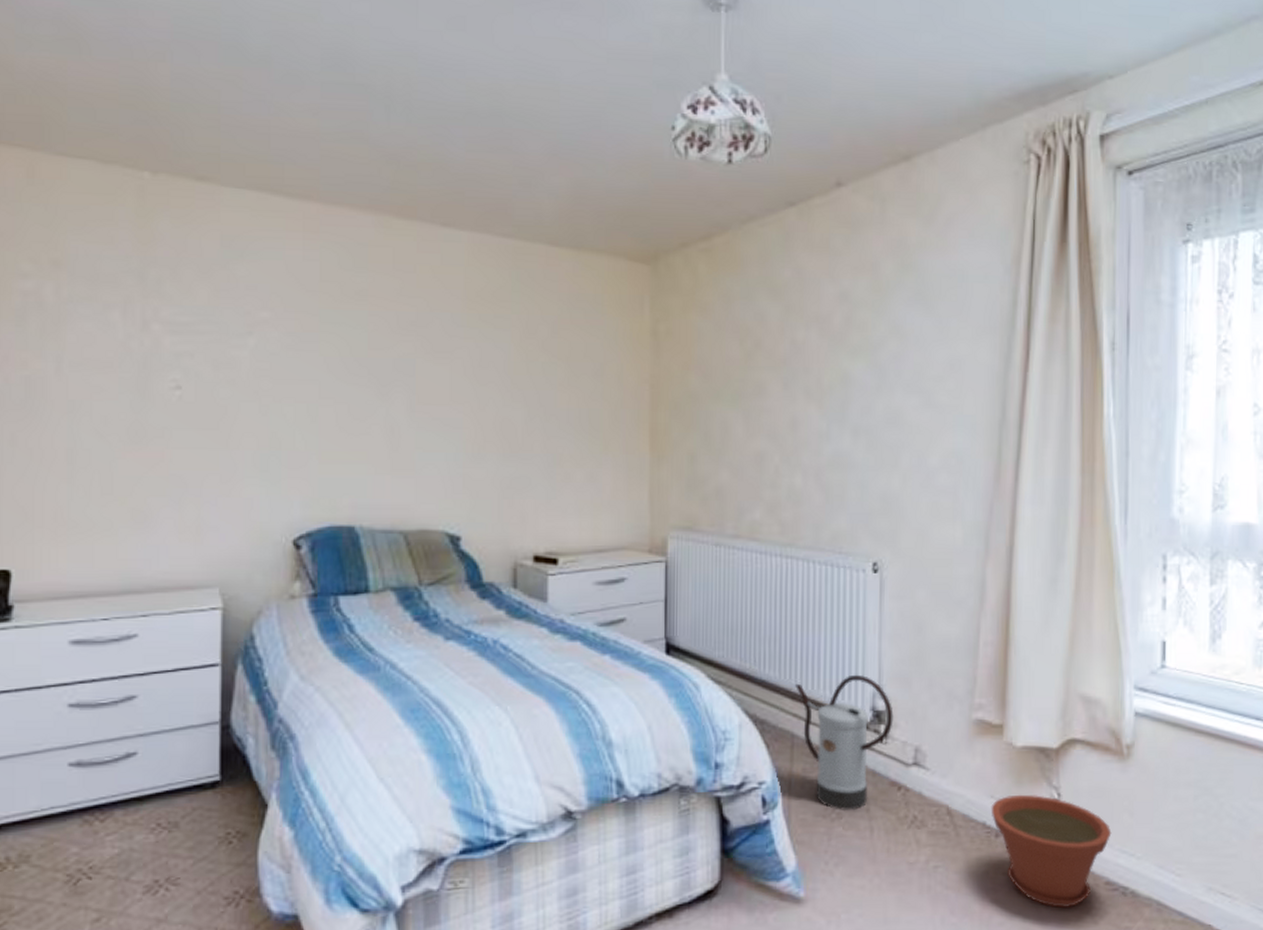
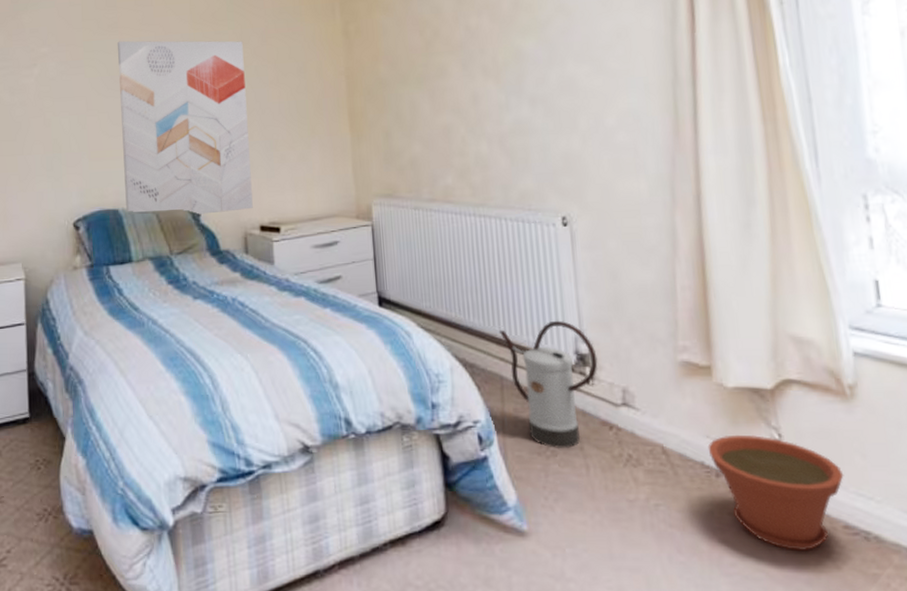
wall art: none [365,313,529,538] -> present [118,40,253,214]

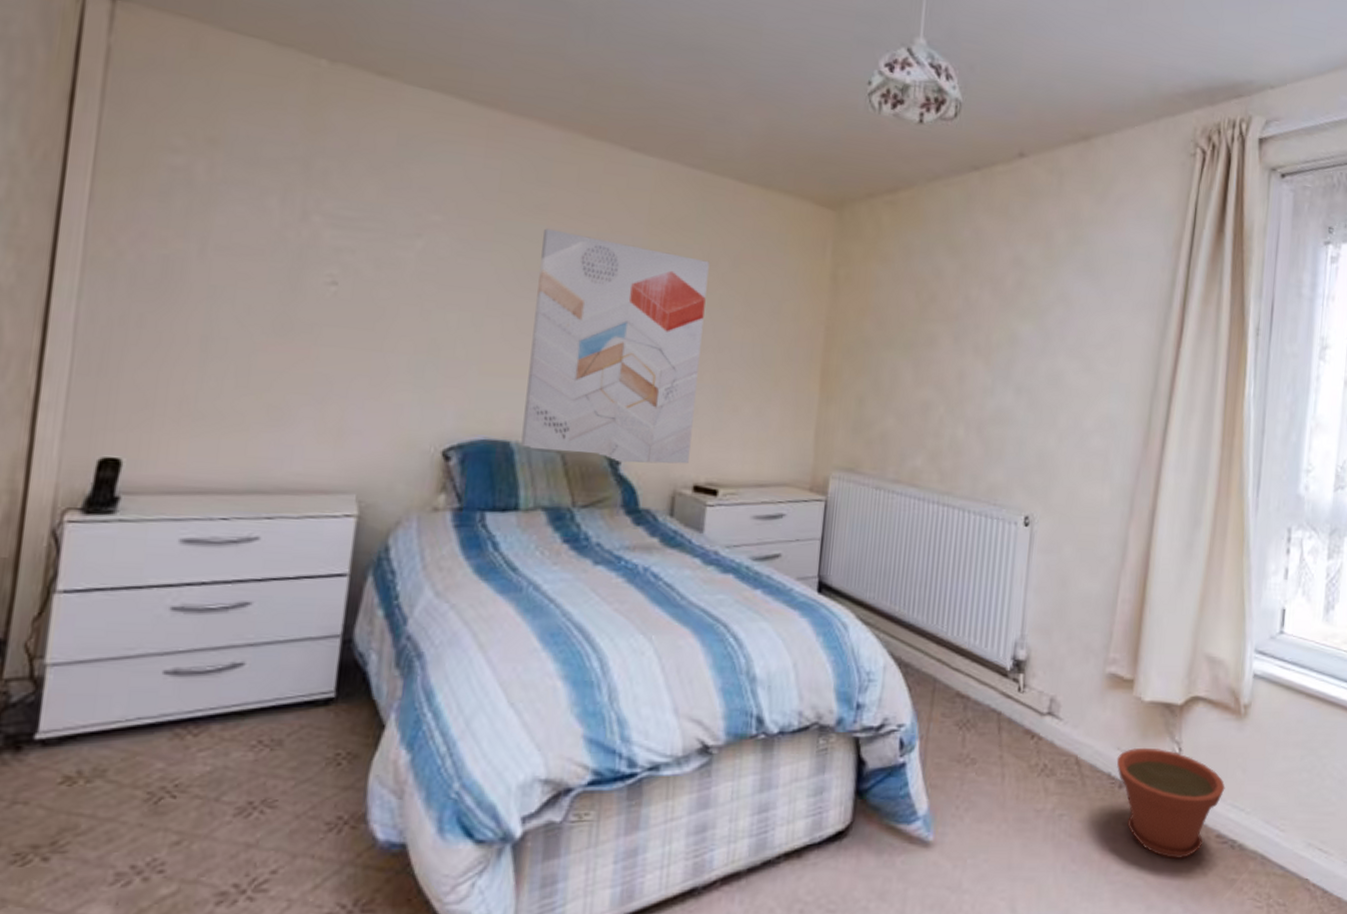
watering can: present [498,320,598,449] -> none [940,623,1033,757]

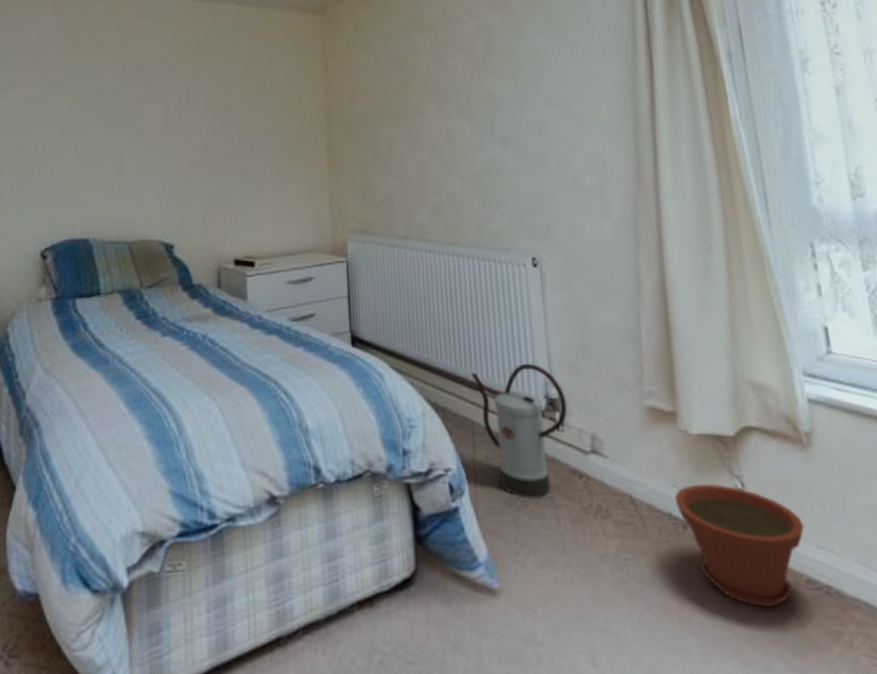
wall art: present [521,228,710,464] -> none [97,66,228,246]
watering can: none [940,623,1033,757] -> present [470,363,568,500]

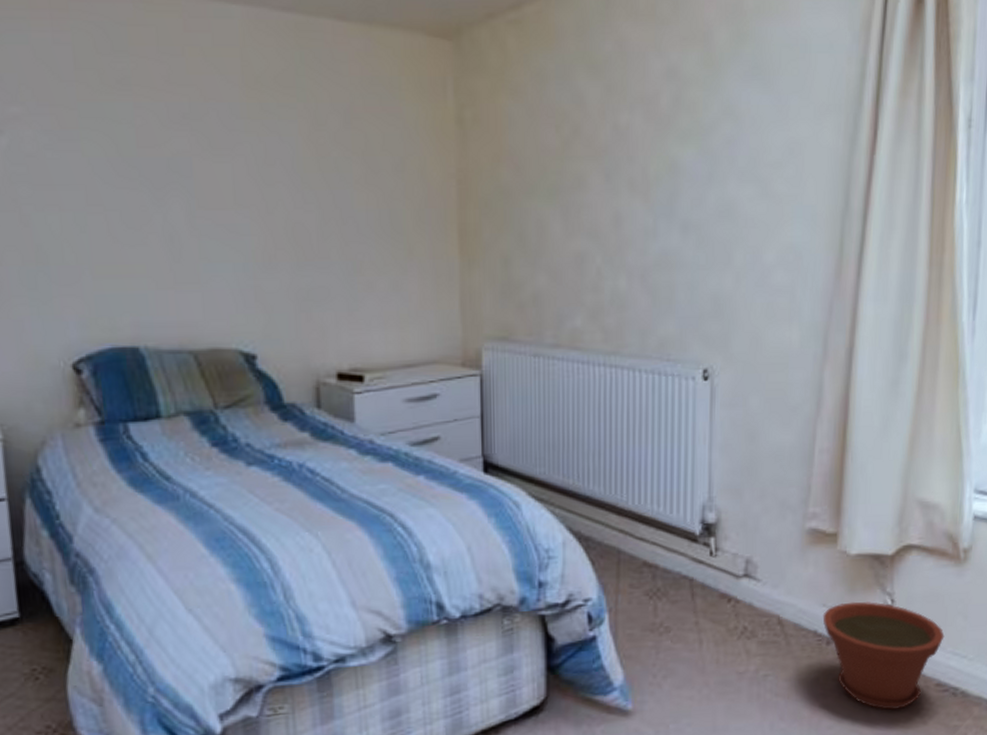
watering can: present [470,363,568,500] -> none [620,487,724,625]

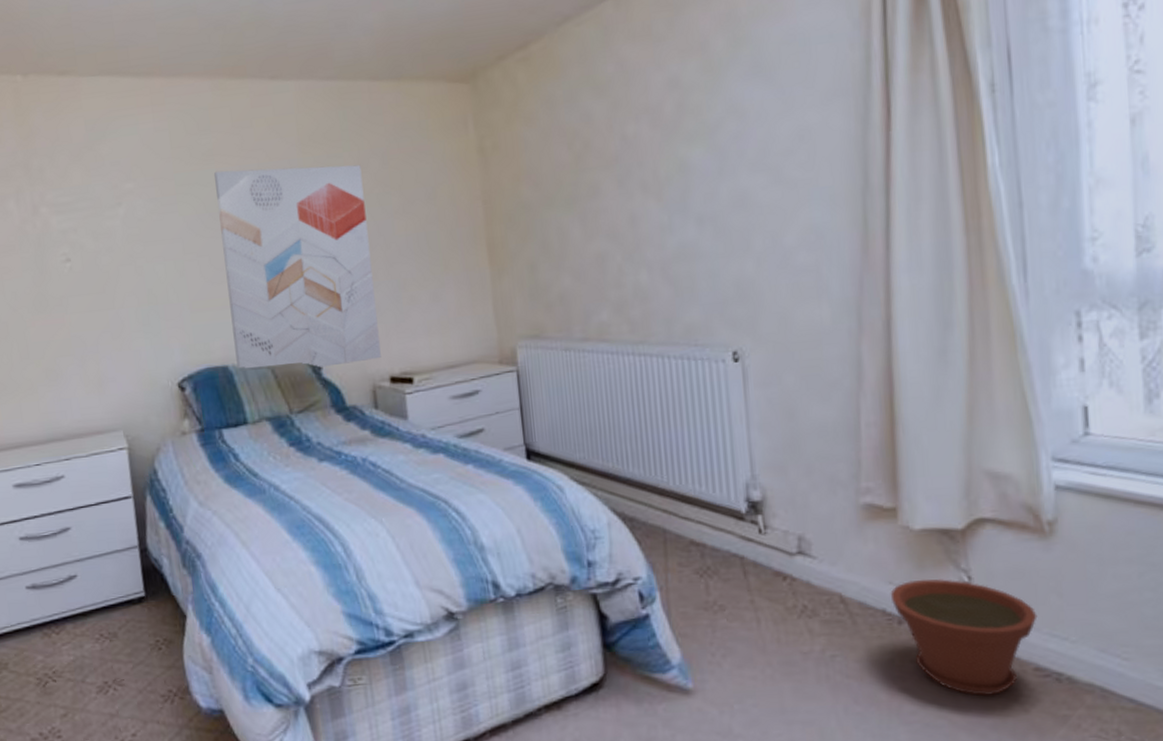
wall art: none [132,106,328,357] -> present [214,164,381,369]

